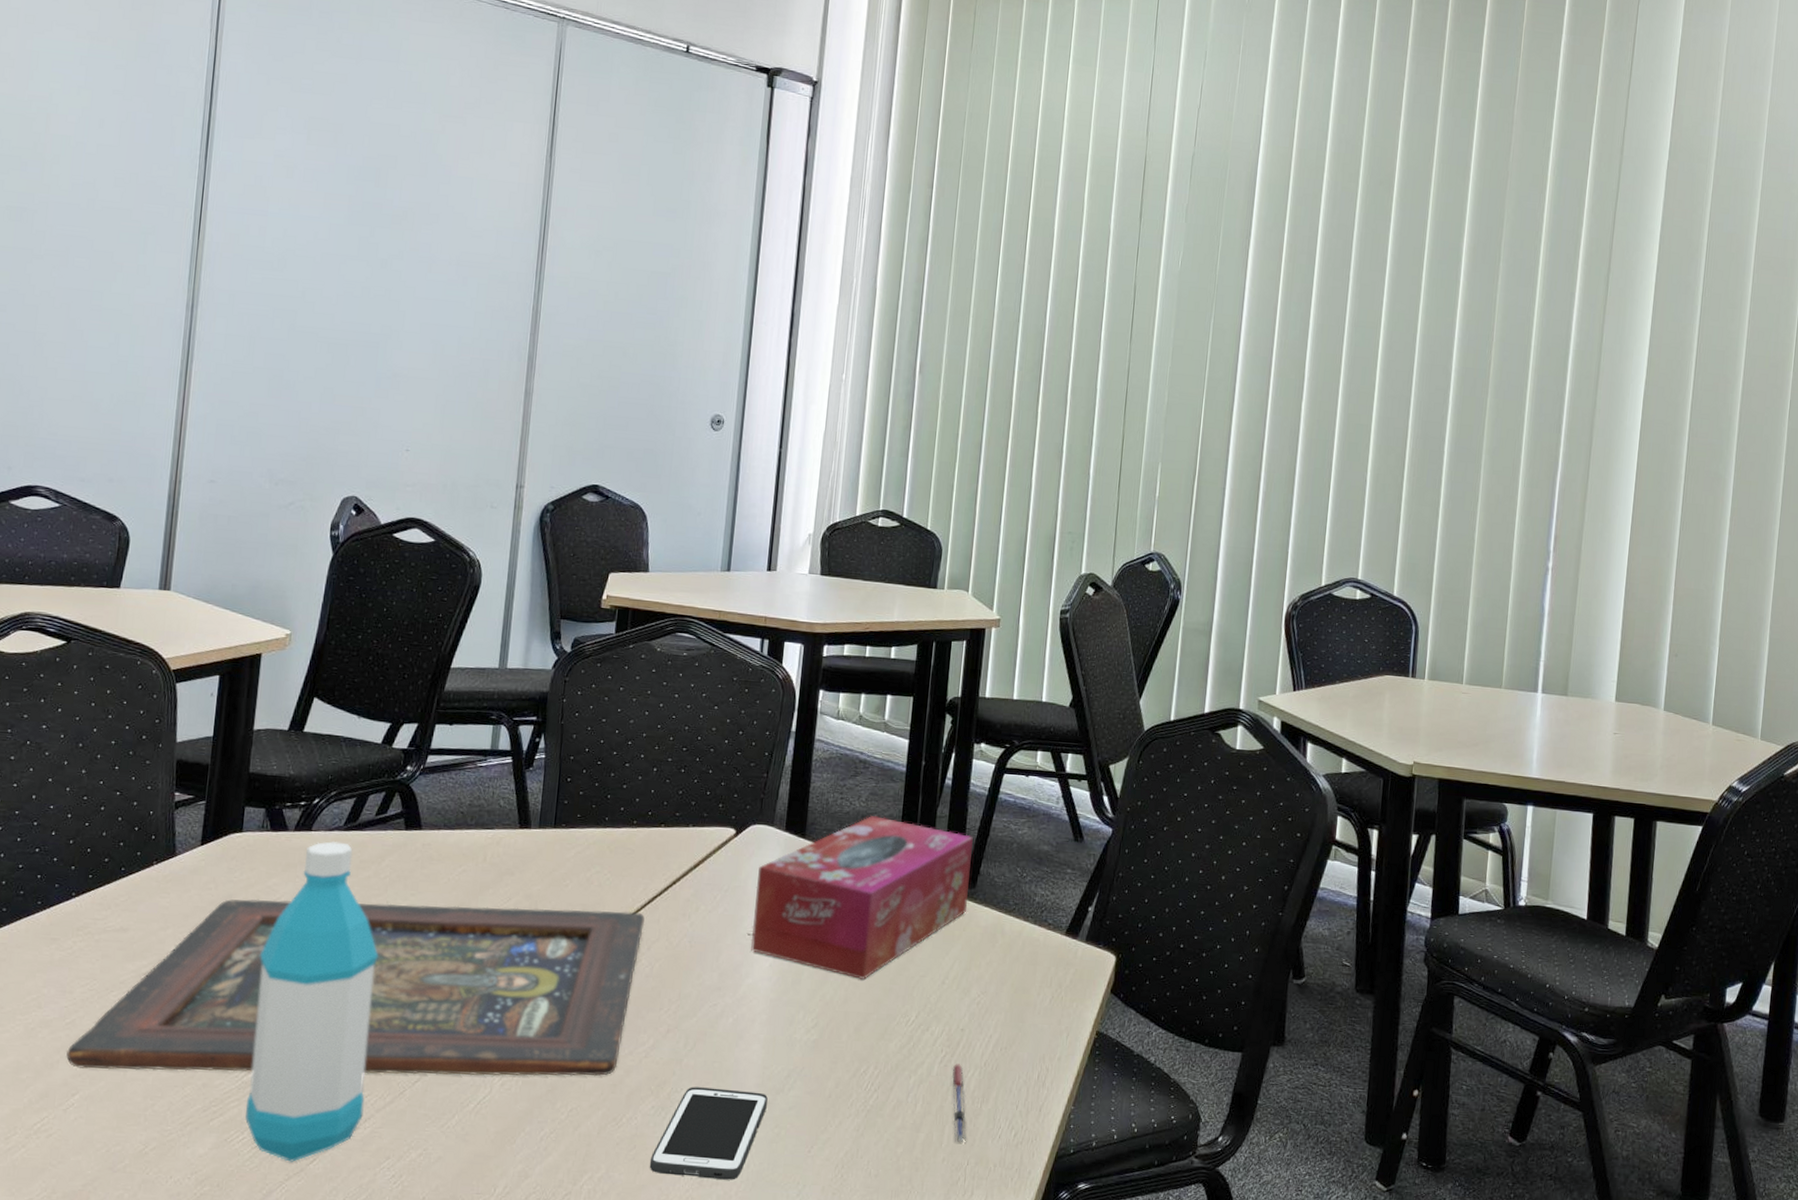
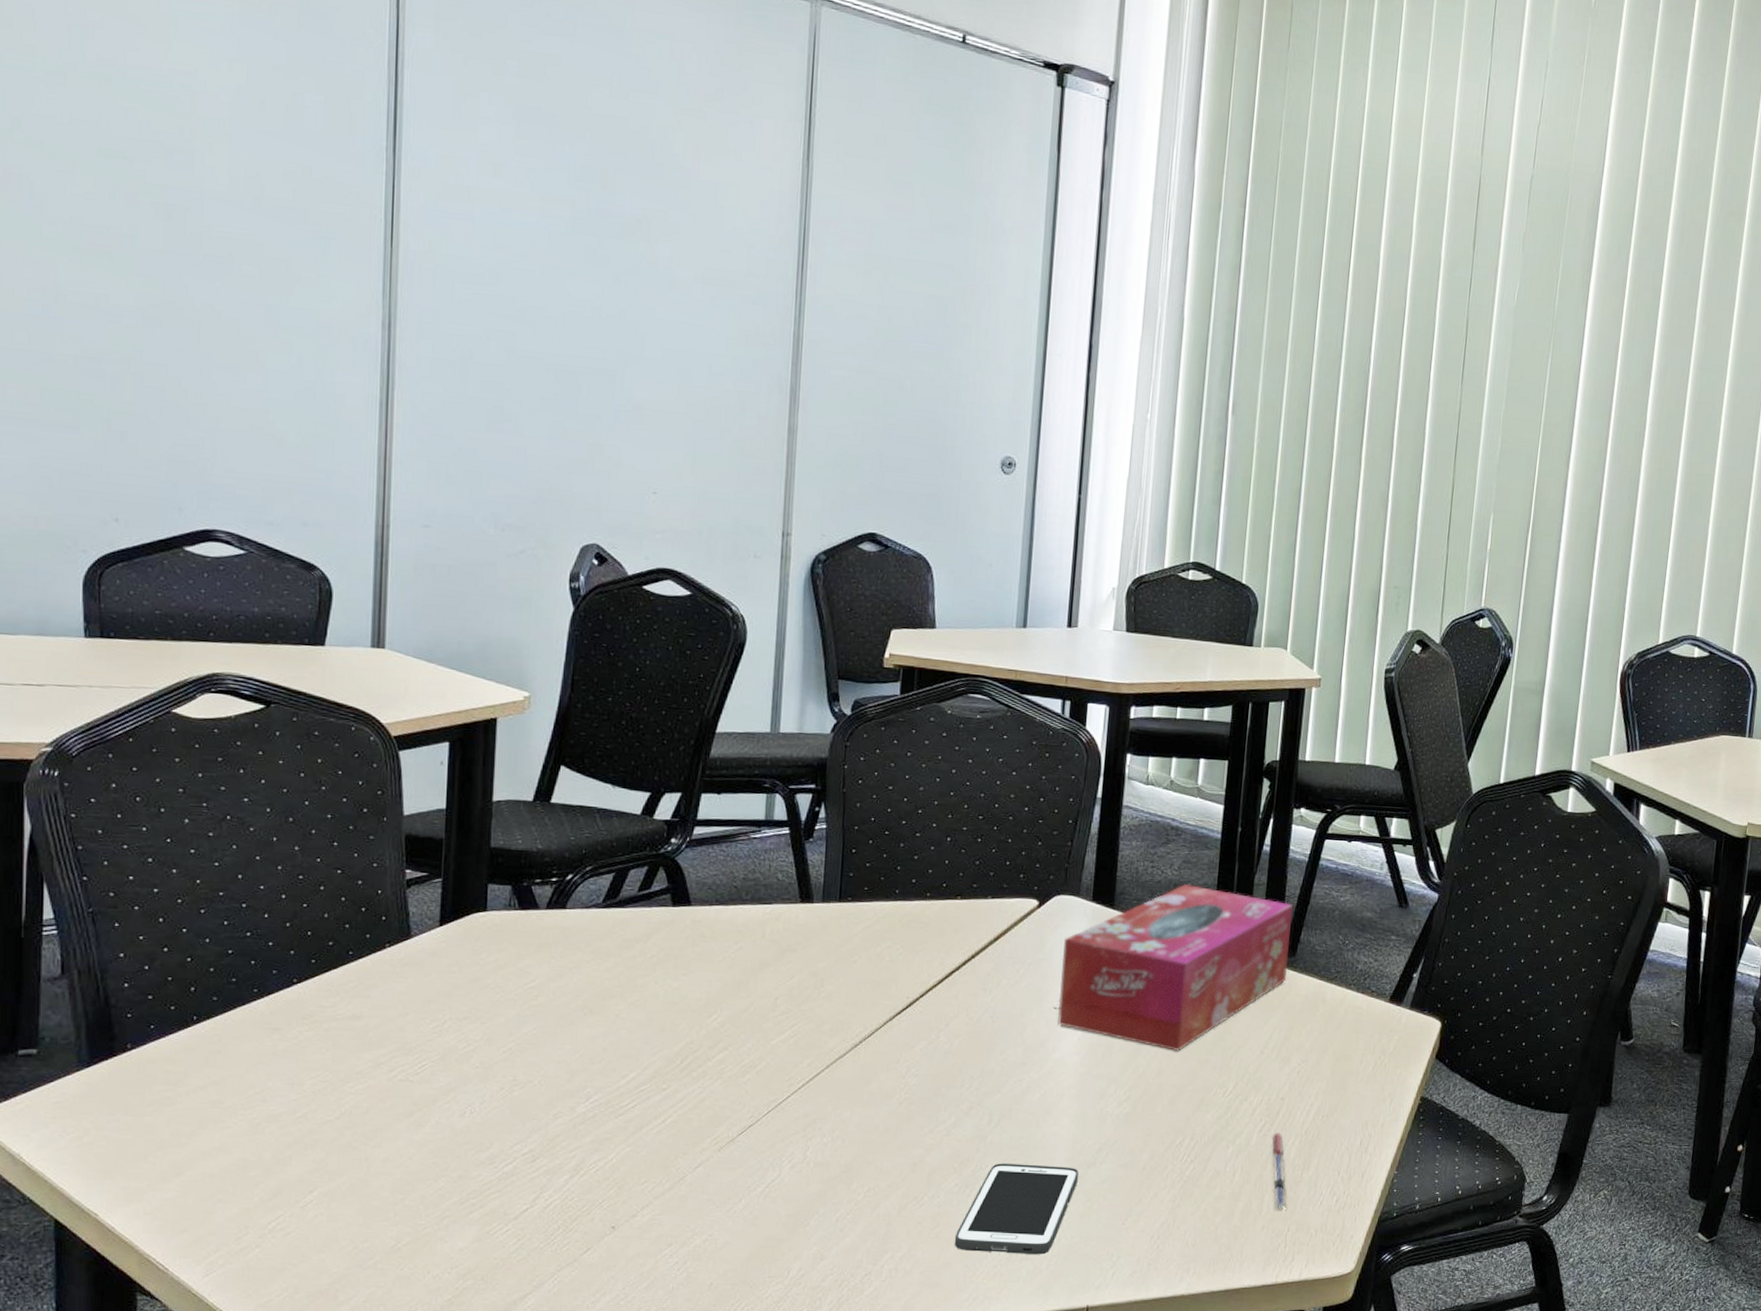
religious icon: present [66,899,645,1077] -> none [300,982,942,1165]
water bottle: present [245,840,379,1162] -> none [509,918,649,1252]

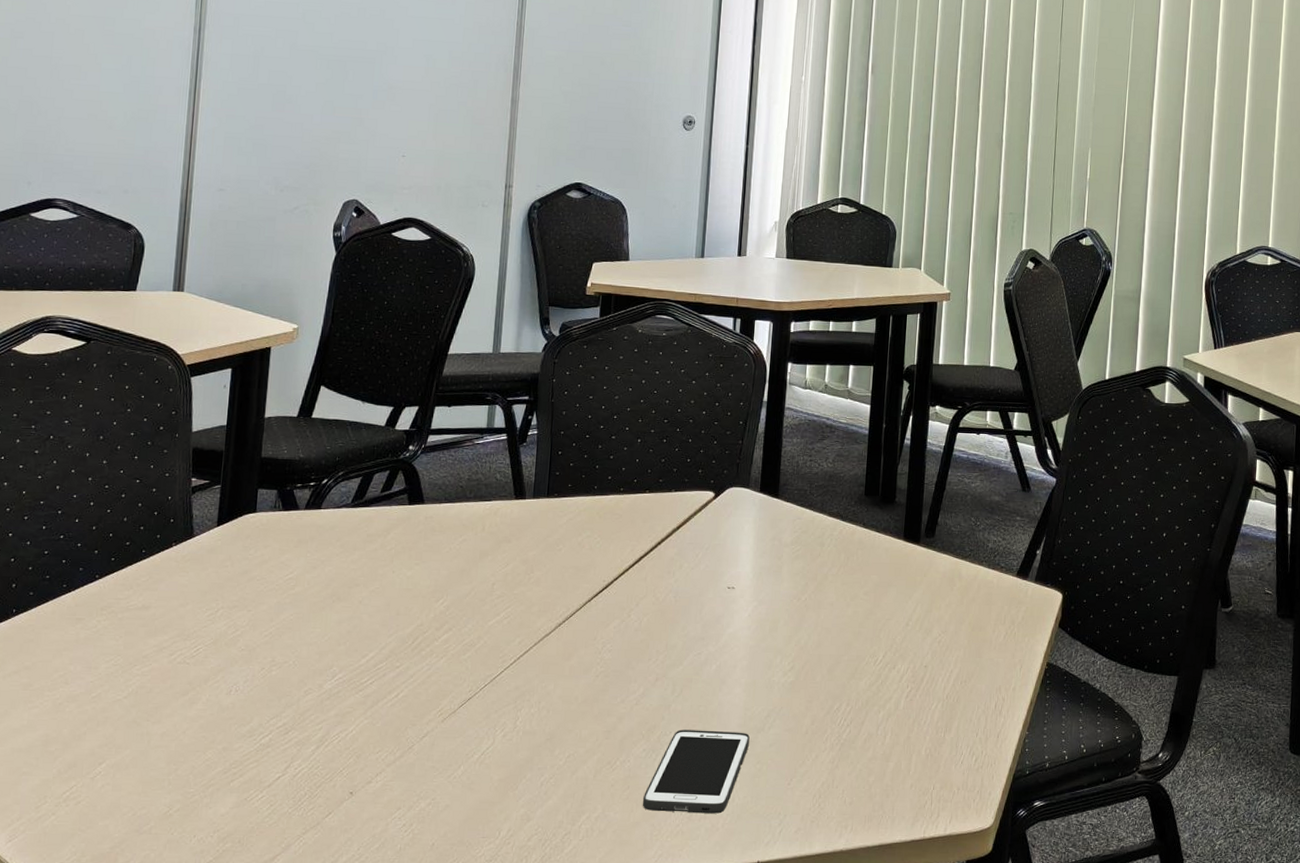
tissue box: present [1057,884,1293,1051] -> none [731,475,931,624]
pen: present [1271,1133,1287,1211] -> none [917,698,932,770]

